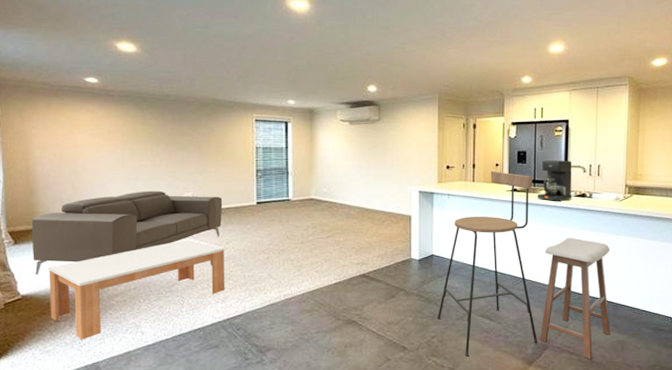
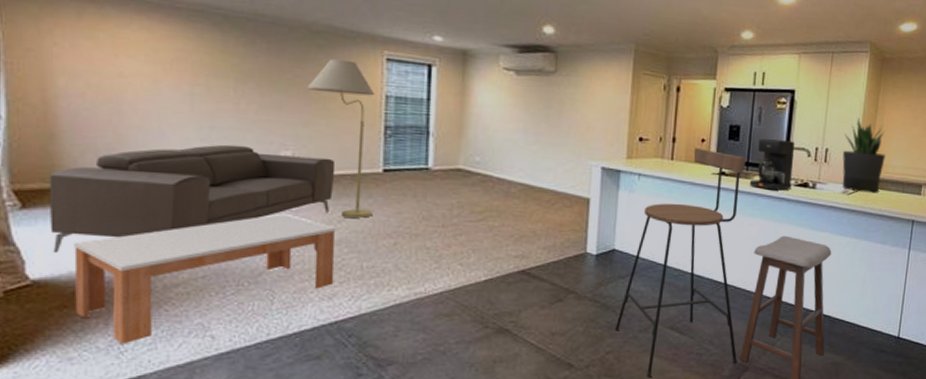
floor lamp: none [200,123,251,239] -> present [307,59,375,218]
planter: none [613,138,649,199] -> present [842,117,885,193]

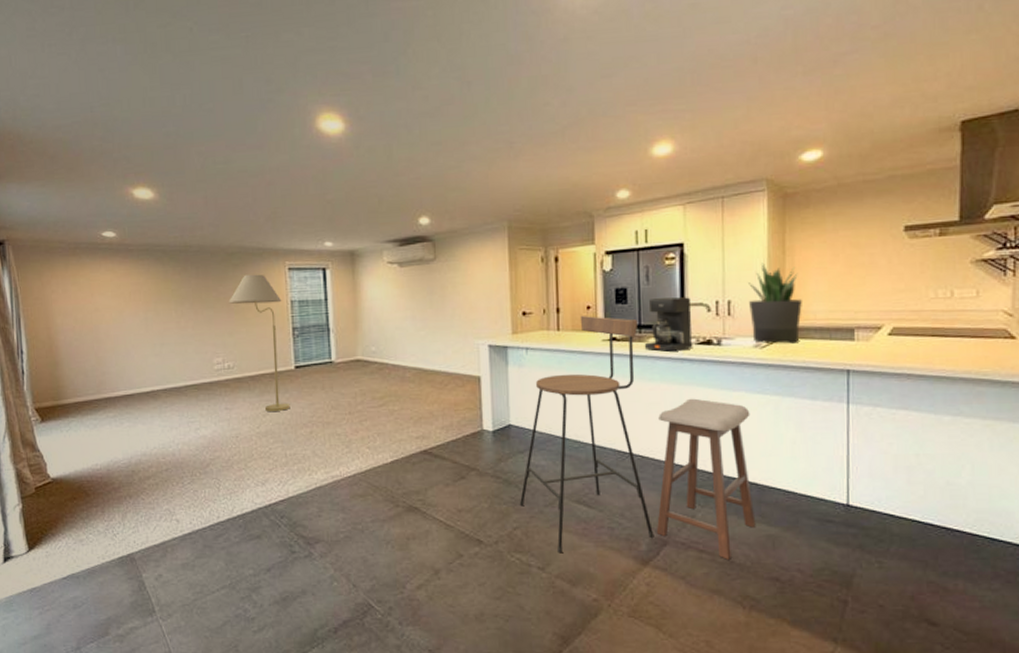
sofa: present [49,144,336,254] -> none [57,357,257,456]
coffee table: present [74,213,336,344] -> none [77,411,265,528]

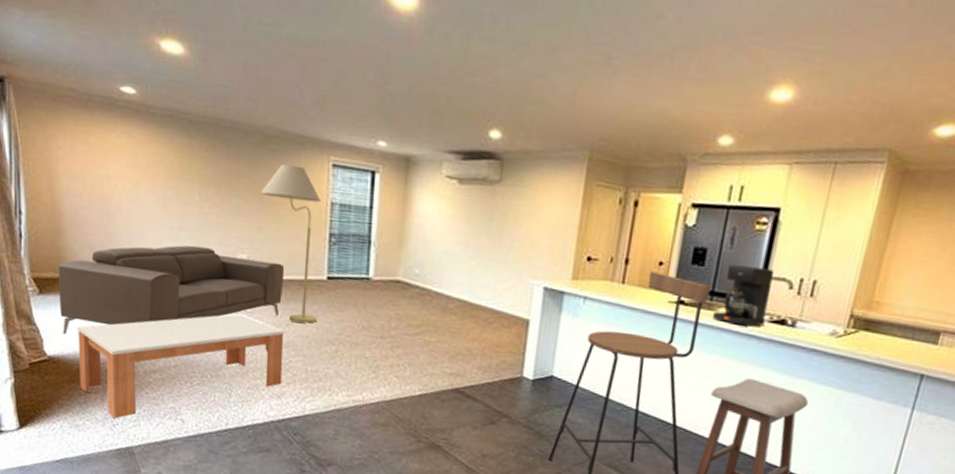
sofa: none [57,357,257,456] -> present [58,245,285,335]
coffee table: none [77,411,265,528] -> present [78,313,285,419]
planter: present [749,263,802,344] -> none [830,244,897,338]

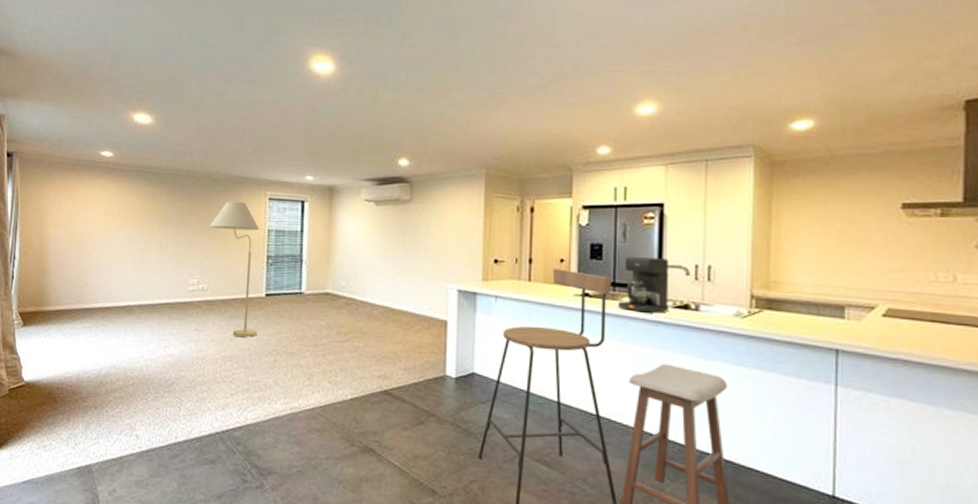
sofa: present [58,245,285,335] -> none [38,275,229,362]
coffee table: present [78,313,285,419] -> none [49,332,229,438]

